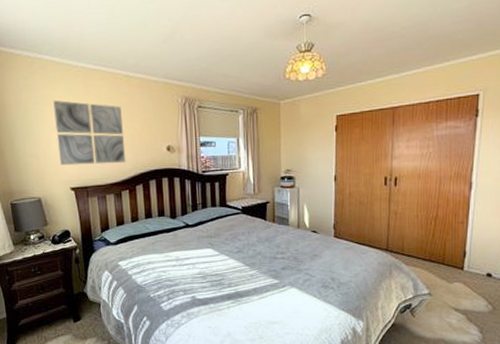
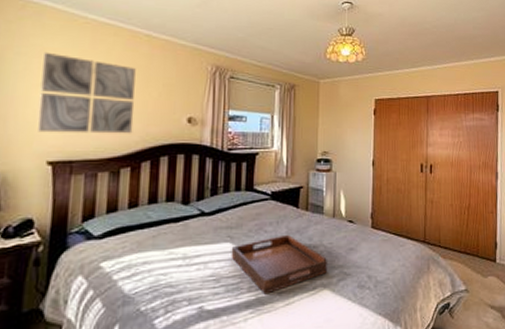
serving tray: none [212,242,295,290] -> present [231,234,328,295]

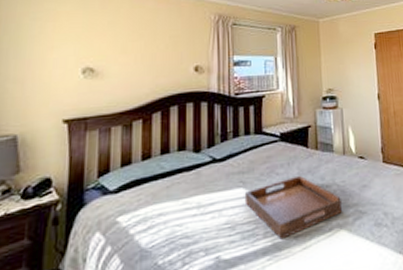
wall art: present [37,51,136,134] -> none [53,15,144,93]

